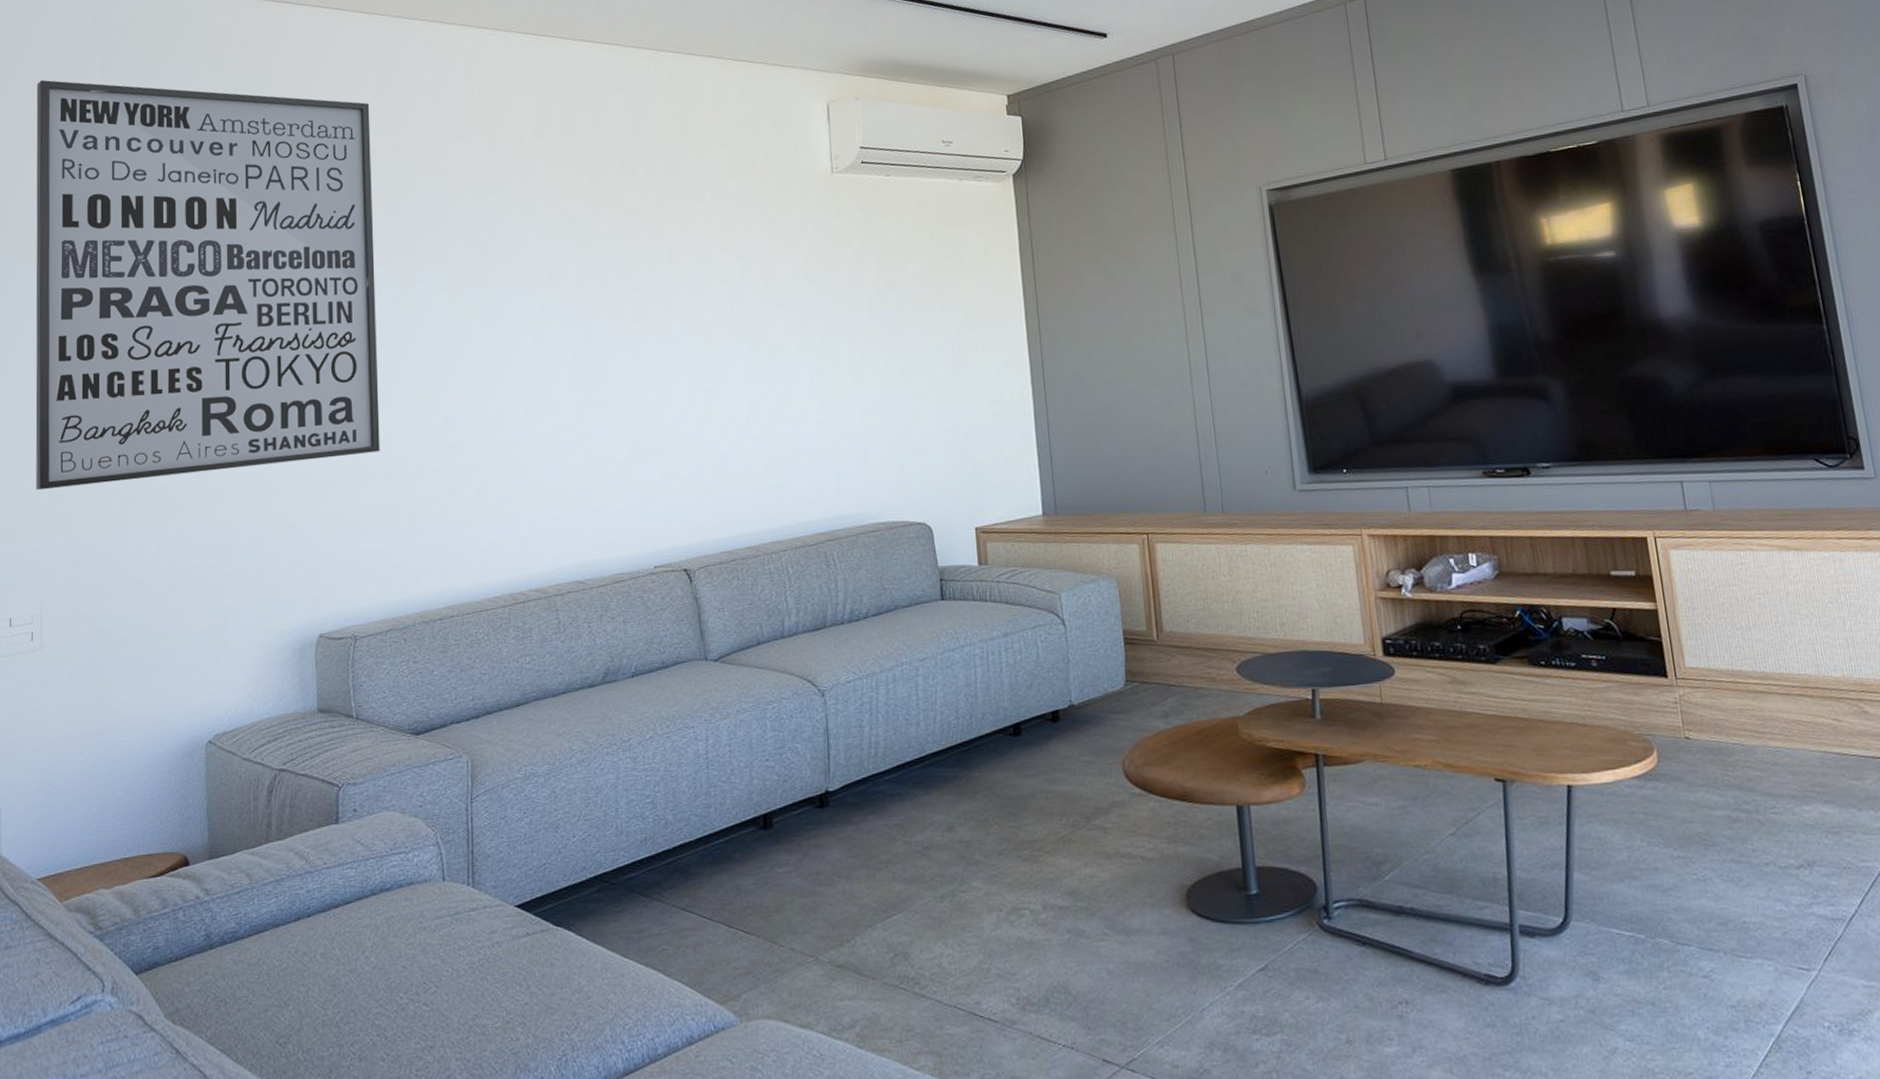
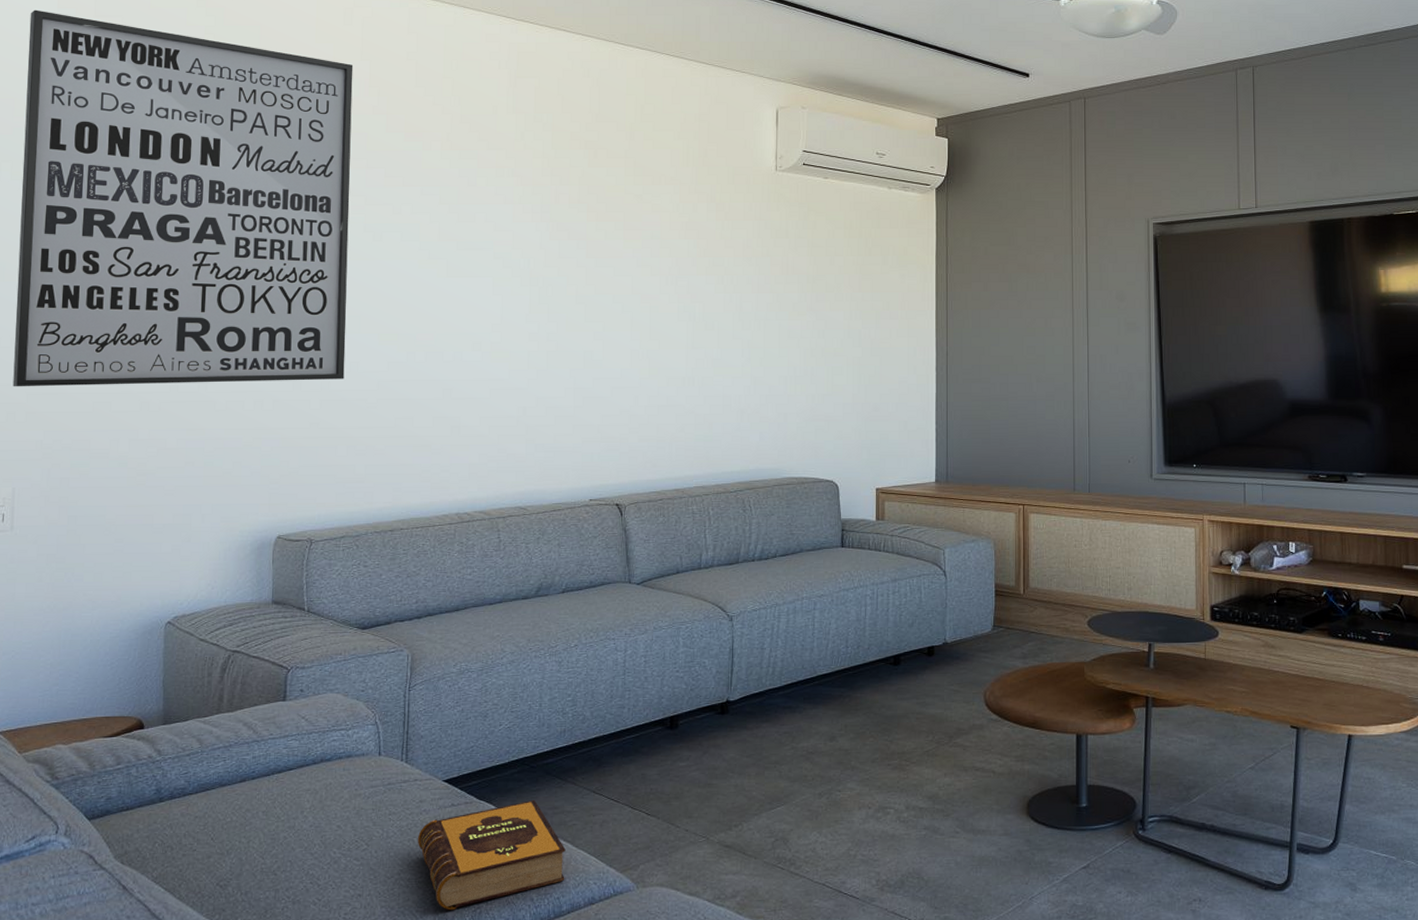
hardback book: none [490,922,659,1060] -> present [417,799,566,910]

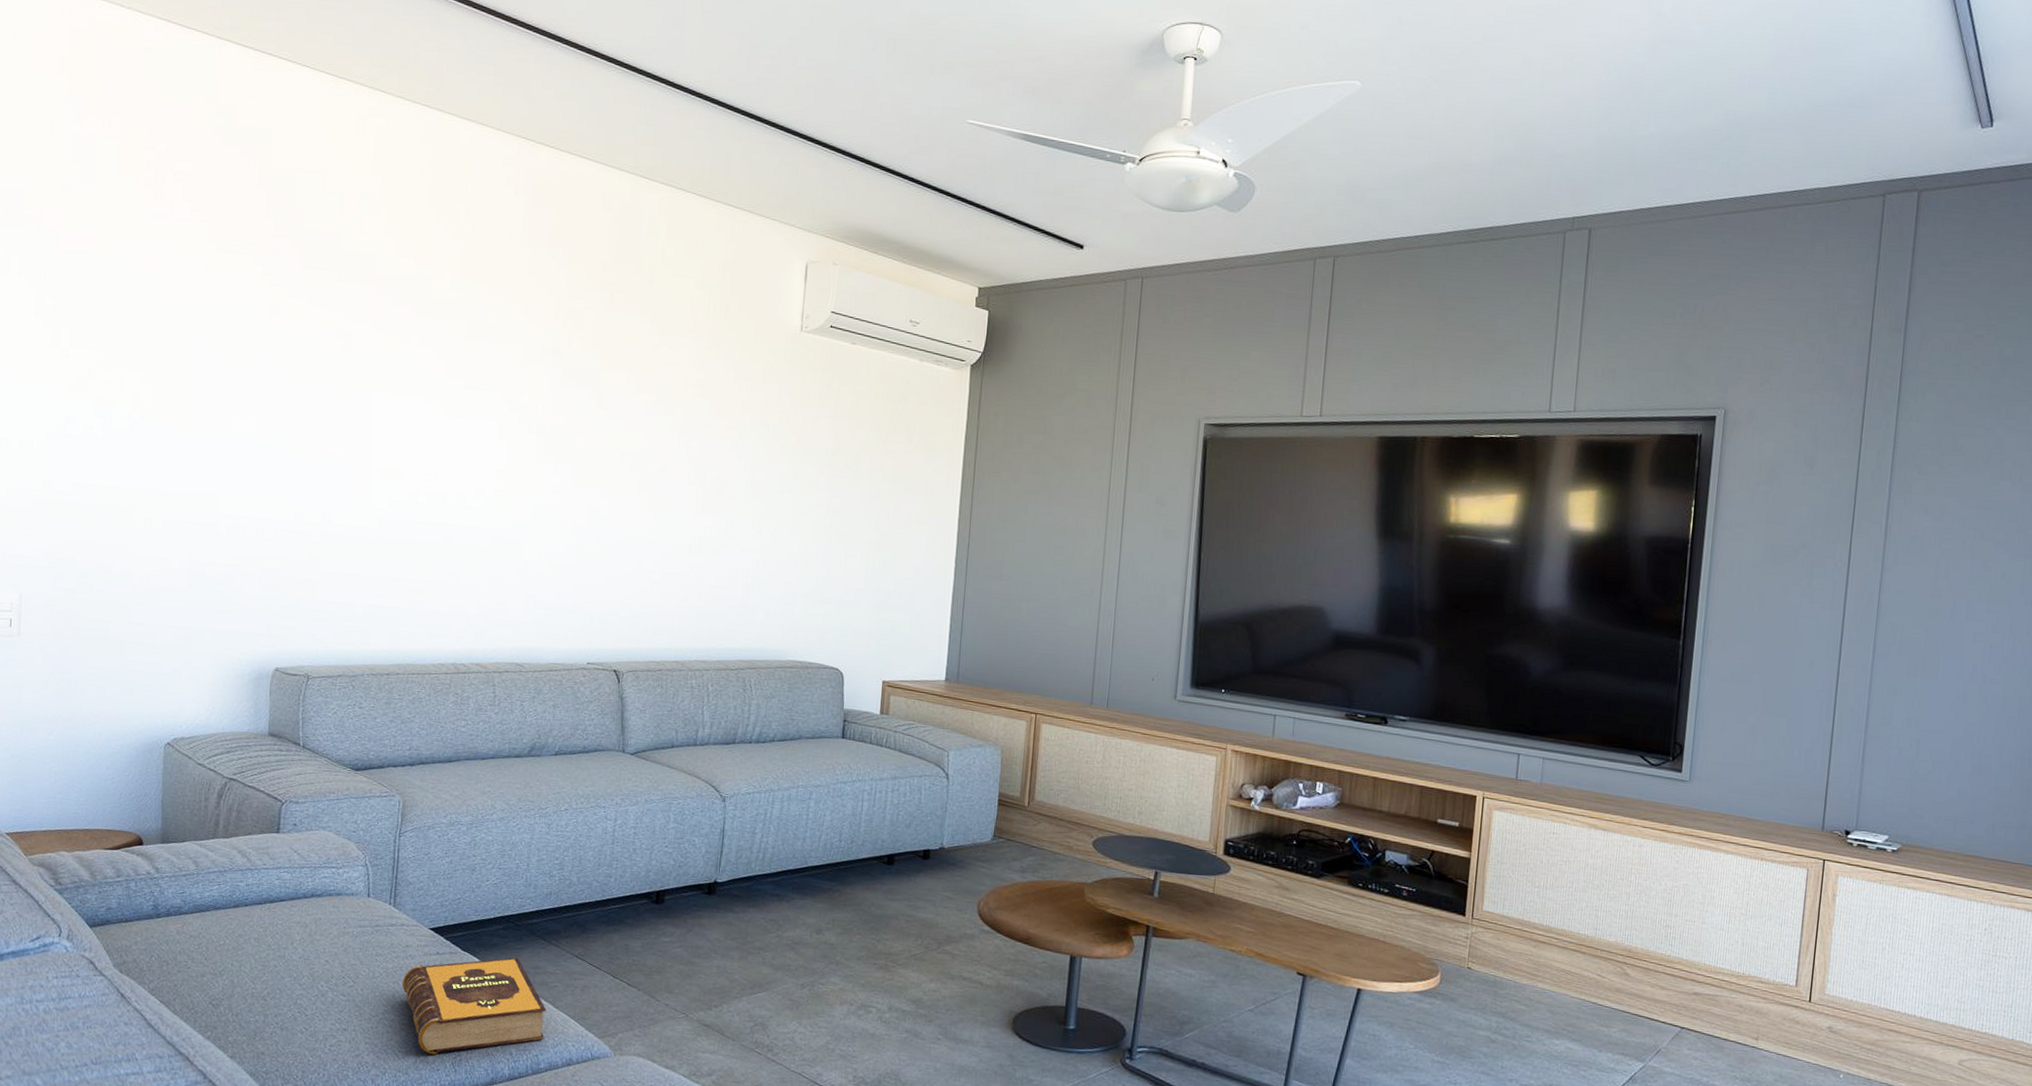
wall art: present [13,10,353,387] -> none [20,94,365,514]

